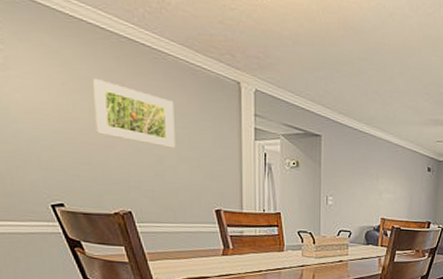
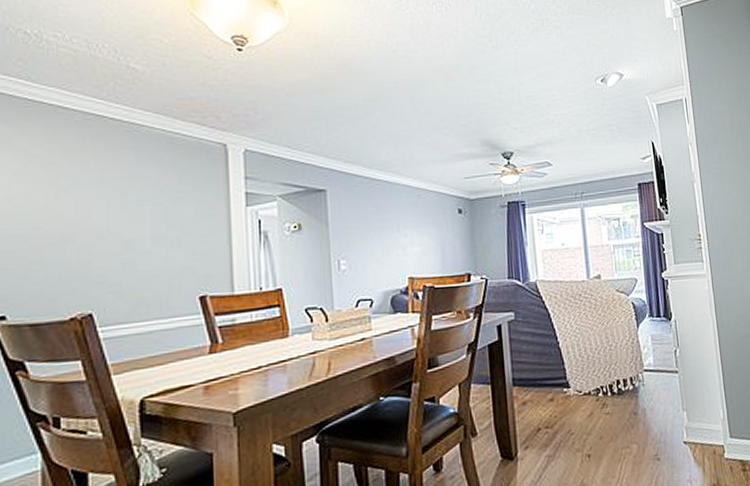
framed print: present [93,79,175,149] -> none [52,163,149,230]

